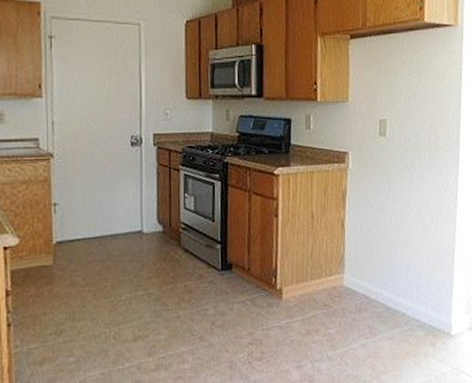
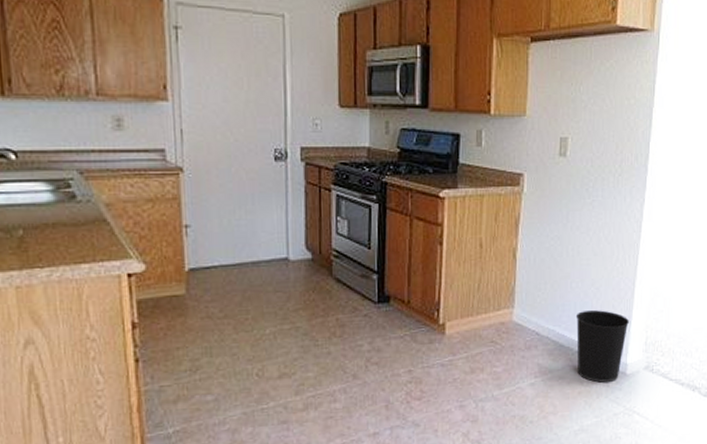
wastebasket: none [401,274,451,343] -> present [575,310,629,383]

